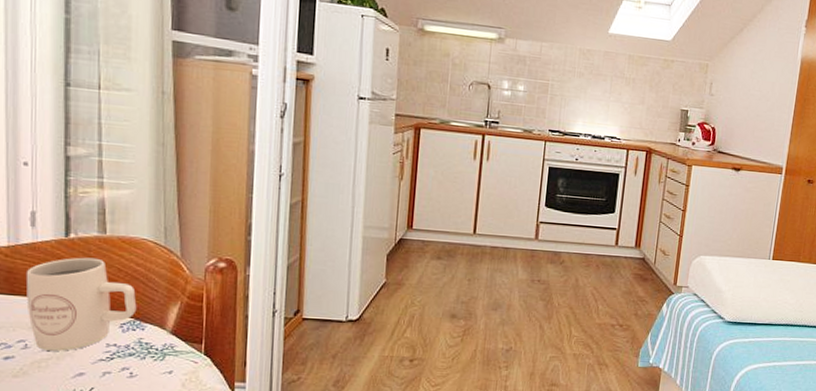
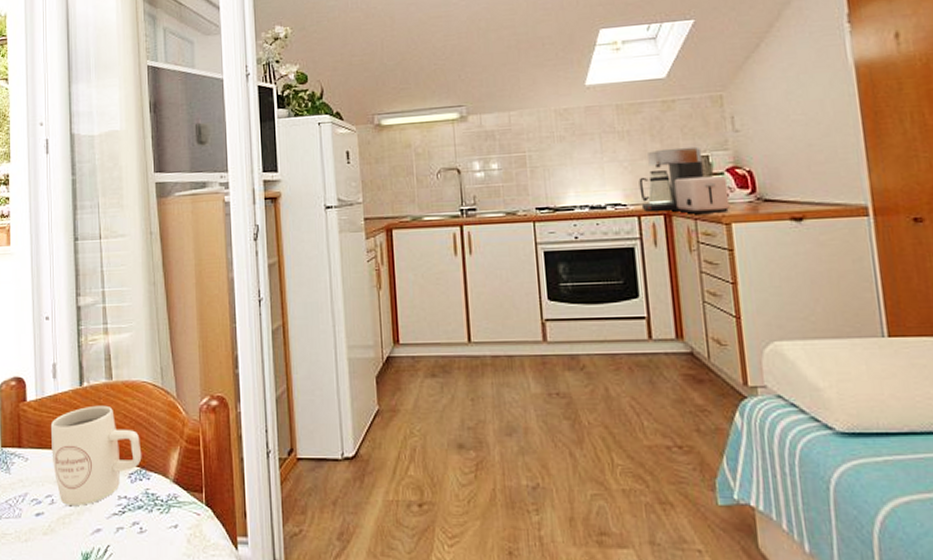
coffee maker: none [631,98,684,150] -> present [638,146,704,213]
toaster: none [657,124,697,157] -> present [674,175,730,215]

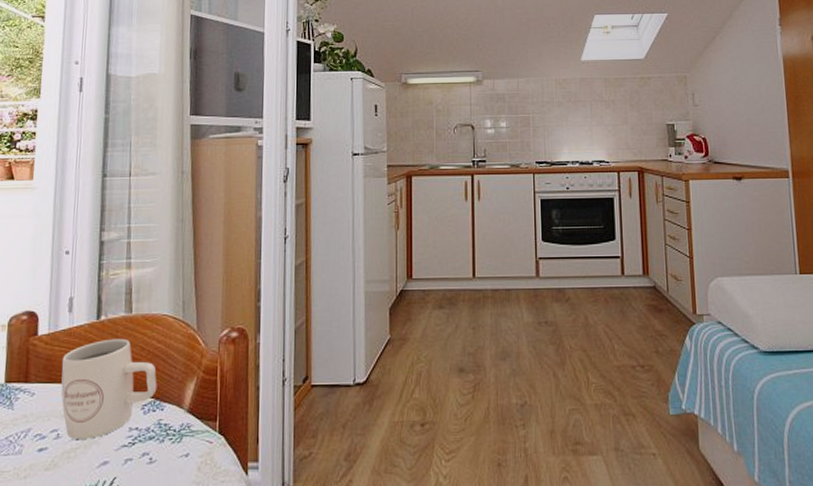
coffee maker: present [638,146,704,213] -> none [619,116,670,169]
toaster: present [674,175,730,215] -> none [647,141,689,173]

